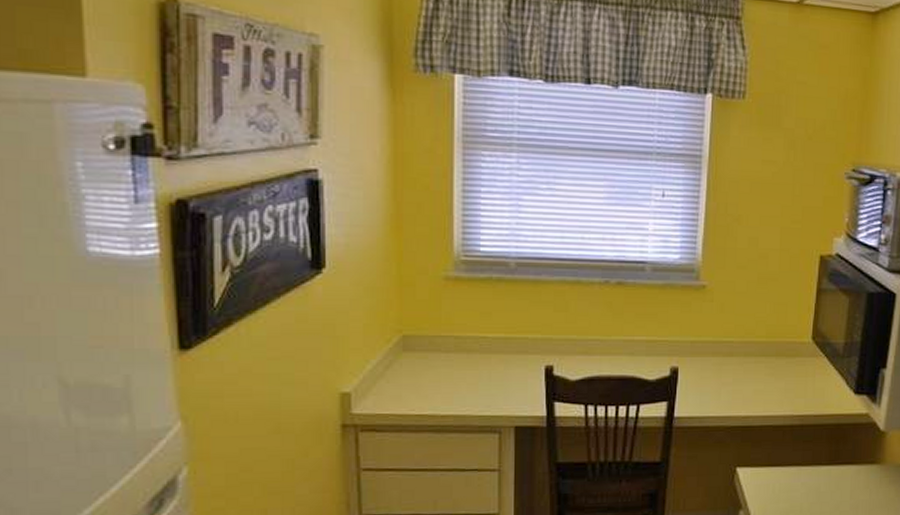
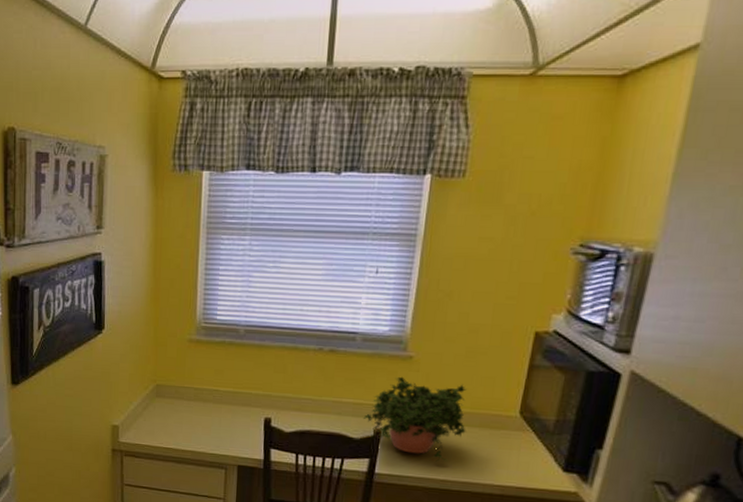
potted plant: none [658,308,763,397] -> present [363,376,467,462]

